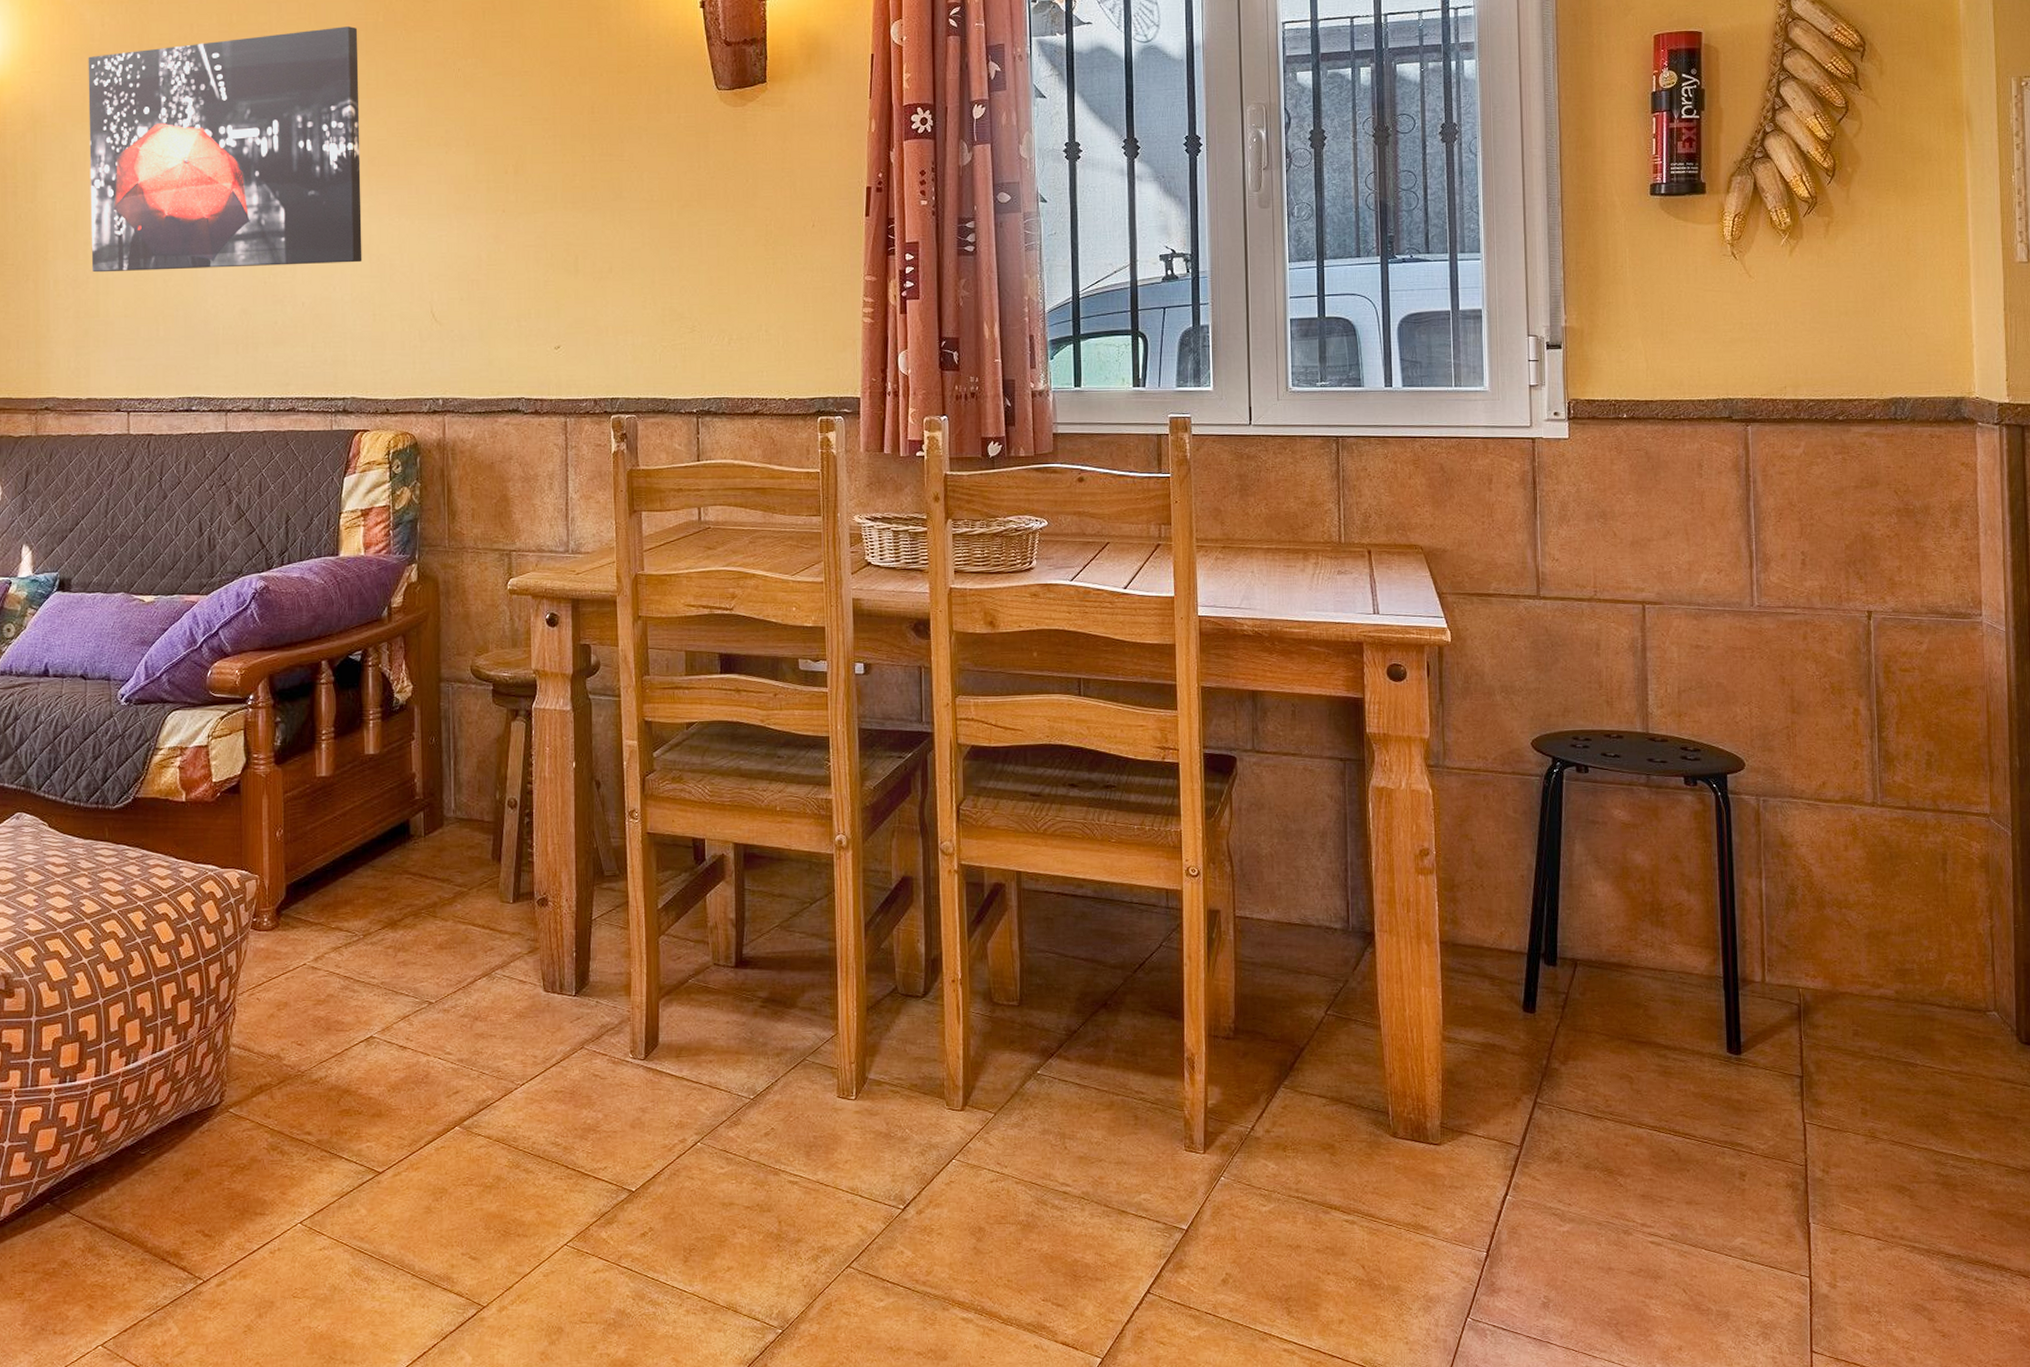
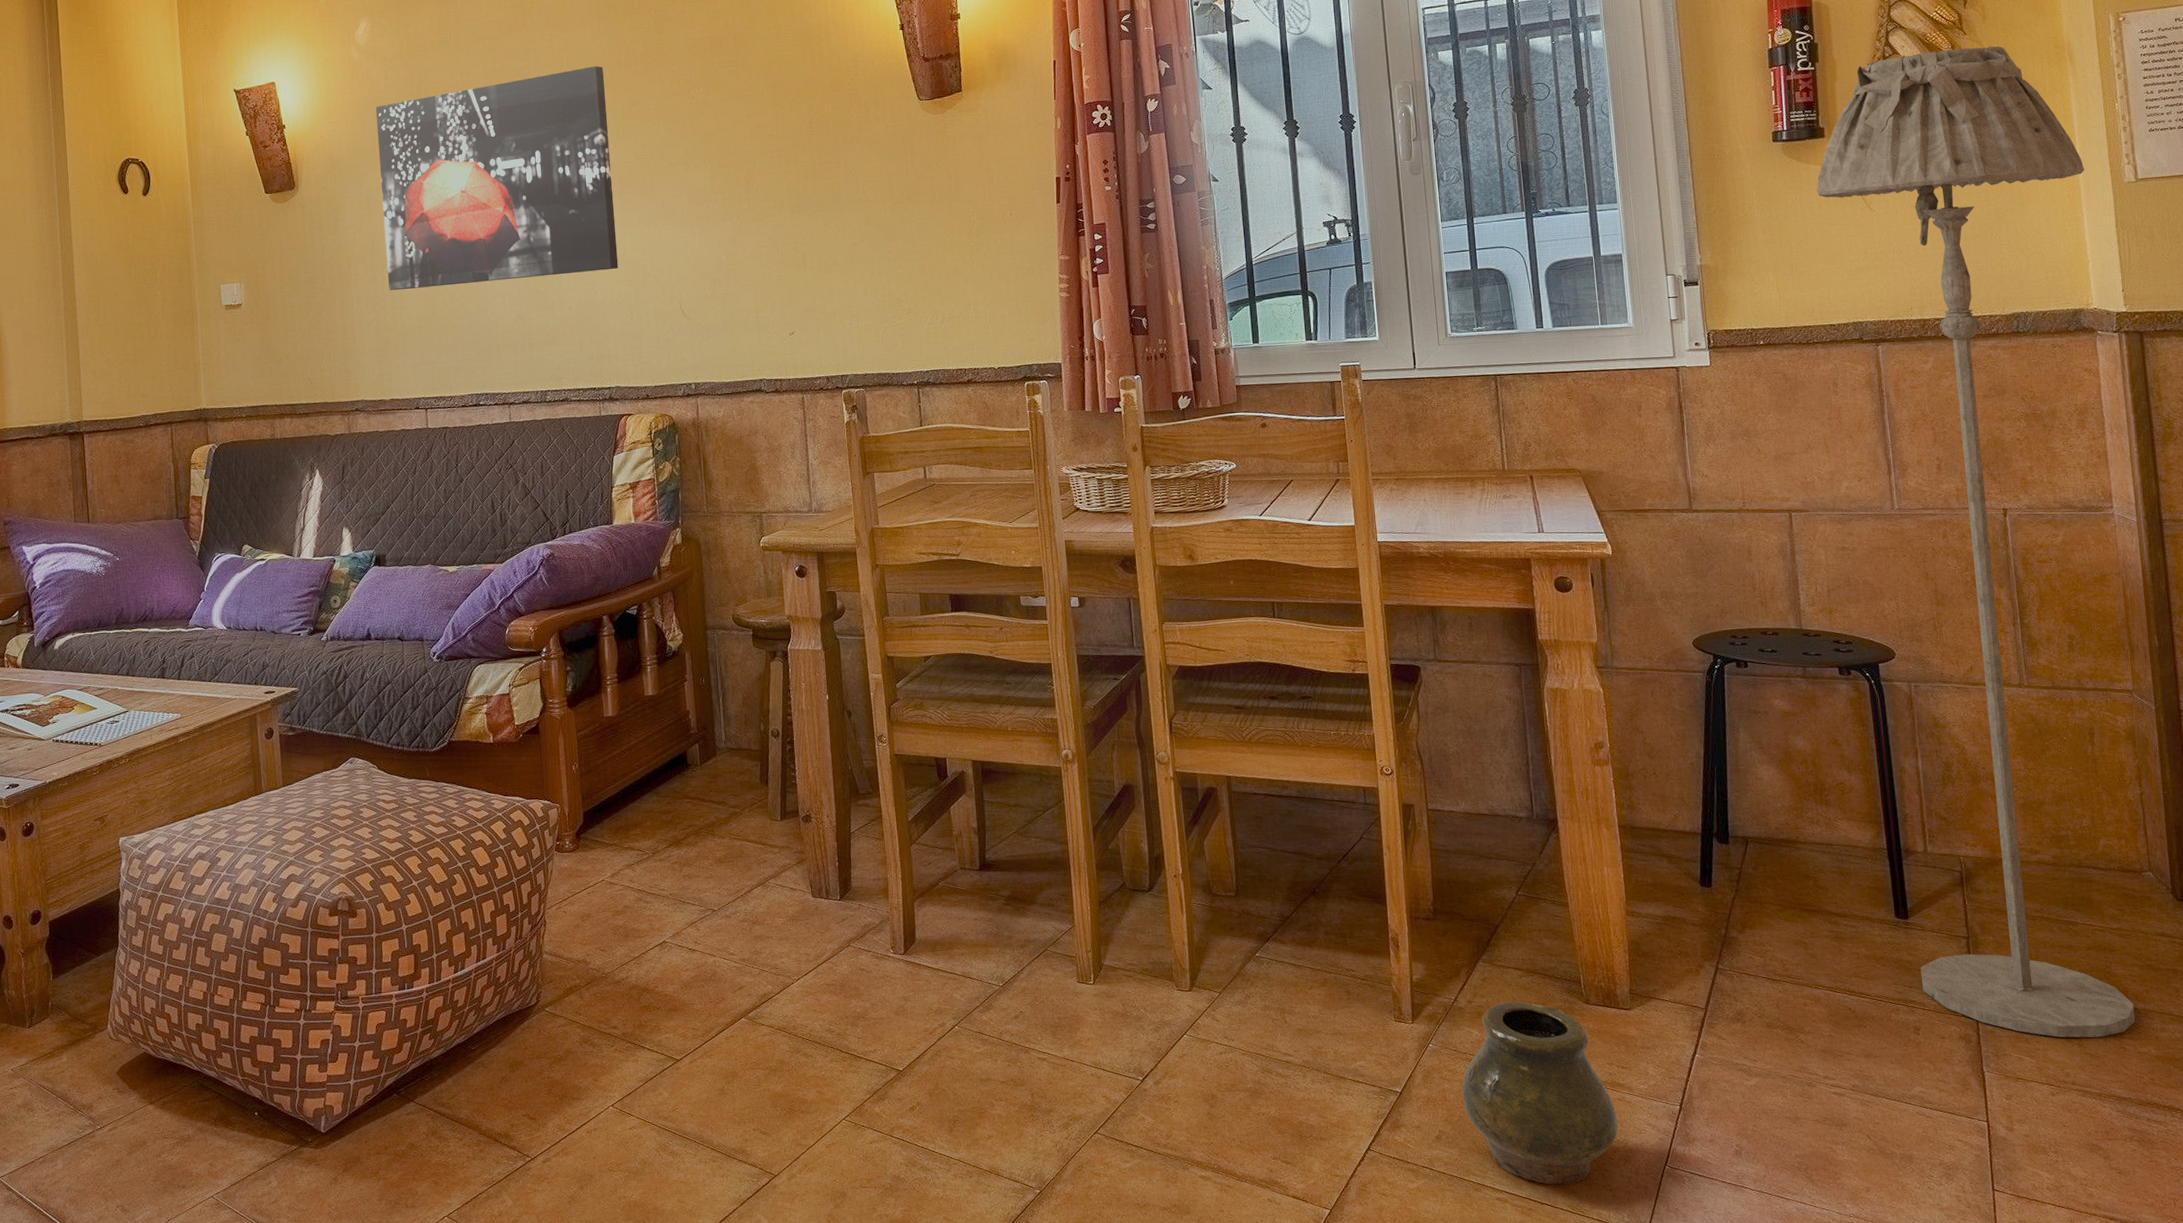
vase: none [1253,1132,1420,1336] -> present [1461,1001,1619,1185]
floor lamp: none [1693,104,1976,1189] -> present [1816,46,2135,1038]

